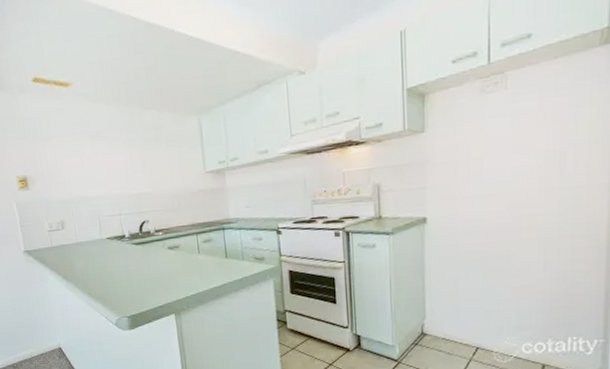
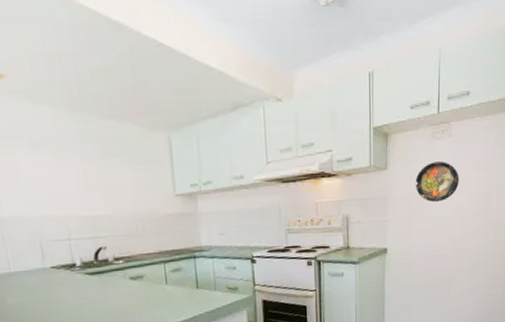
decorative plate: none [460,117,520,165] -> present [415,161,459,203]

